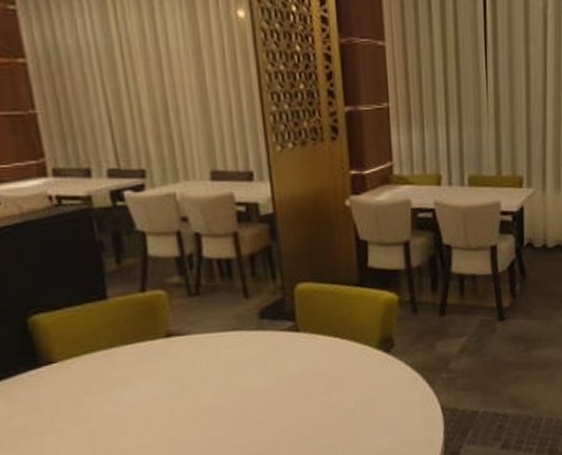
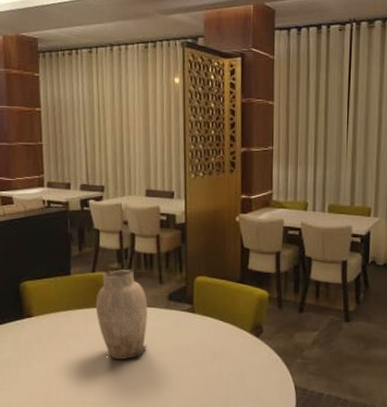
vase: none [151,282,235,406] -> present [95,269,148,360]

